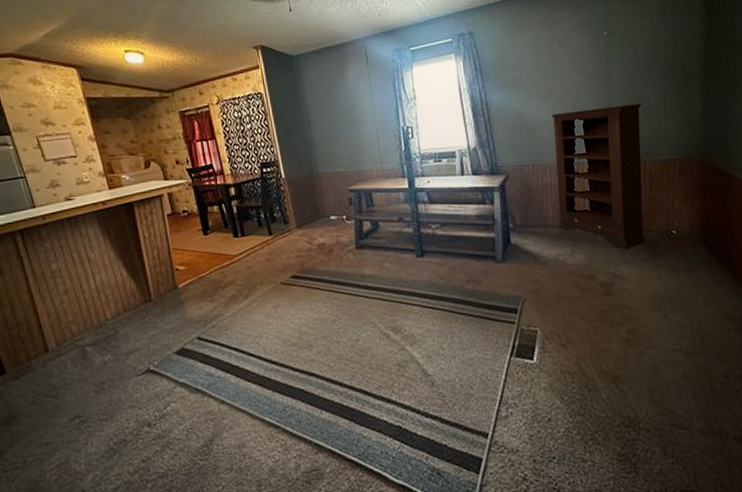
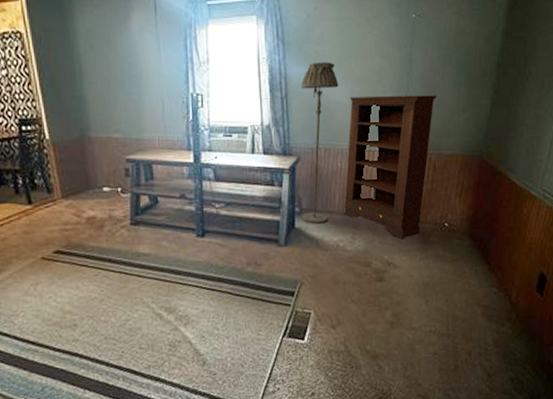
floor lamp: none [501,85,544,239] -> present [300,62,339,224]

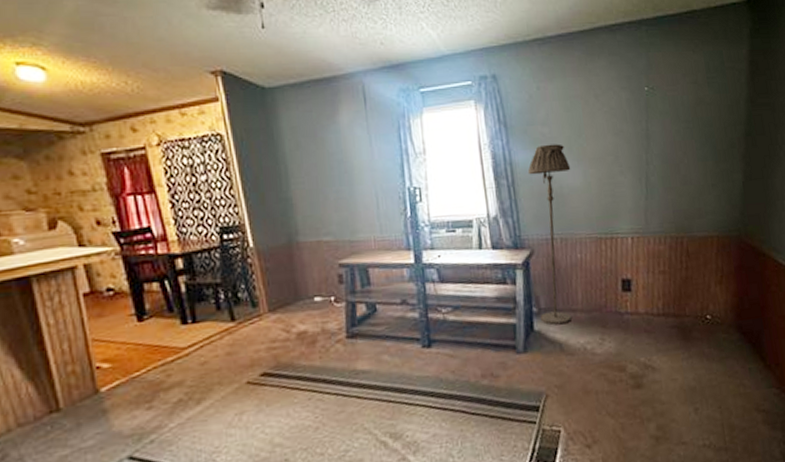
bookshelf: present [343,95,437,238] -> none [584,172,682,336]

